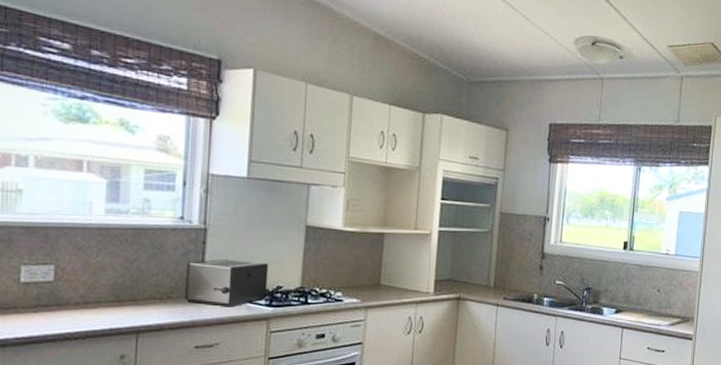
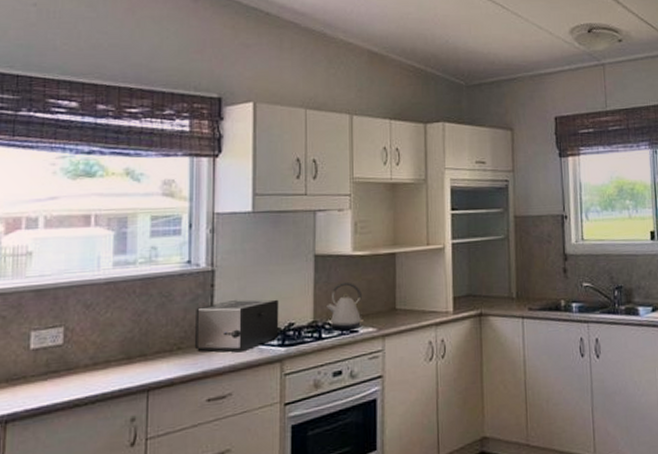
kettle: none [314,254,349,299] -> present [326,281,364,332]

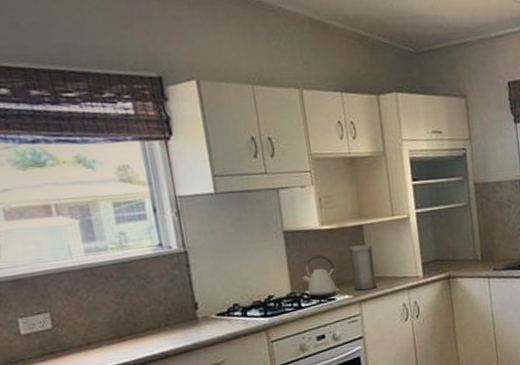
toaster: present [195,299,279,353] -> none [176,274,261,327]
canister: none [379,274,404,324] -> present [349,244,378,291]

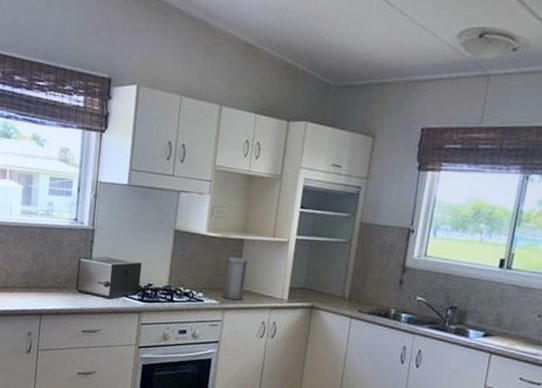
toaster: none [176,274,261,327] -> present [76,256,142,300]
kettle: present [302,254,340,301] -> none [180,257,211,300]

